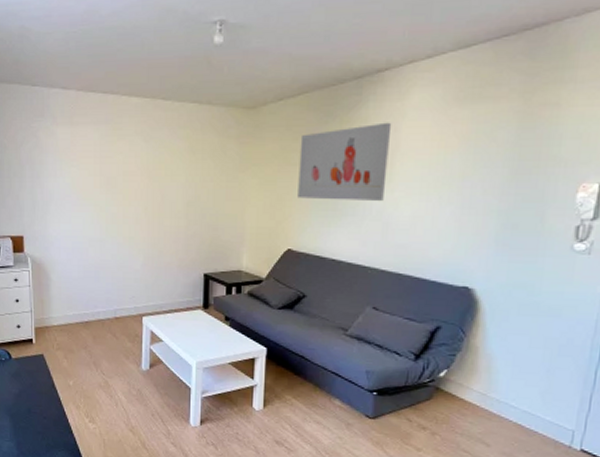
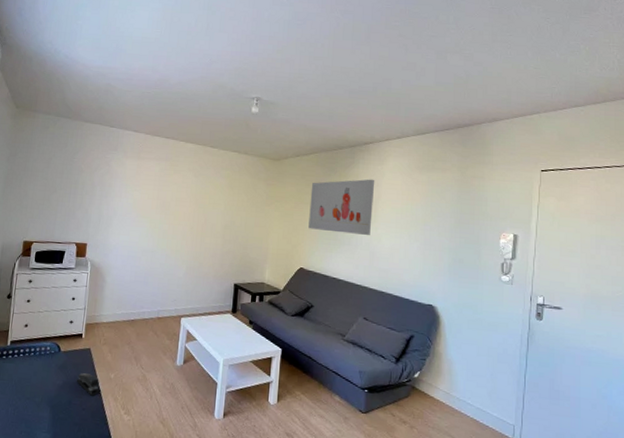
stapler: none [33,381,62,404] -> present [76,373,102,396]

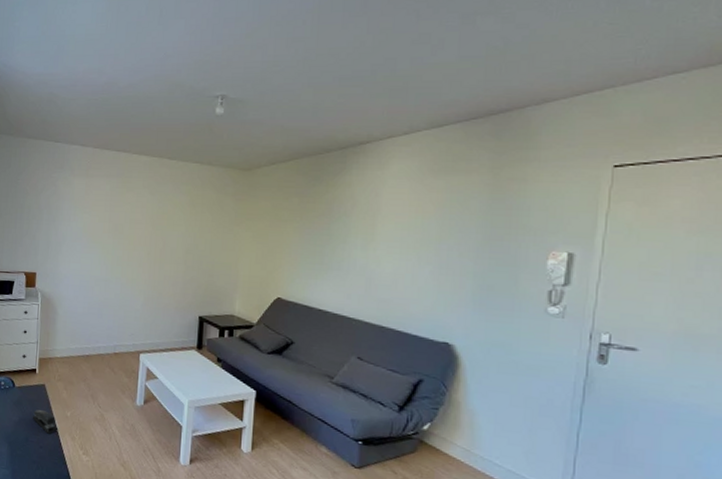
wall art: present [308,179,375,236] -> none [287,188,374,259]

